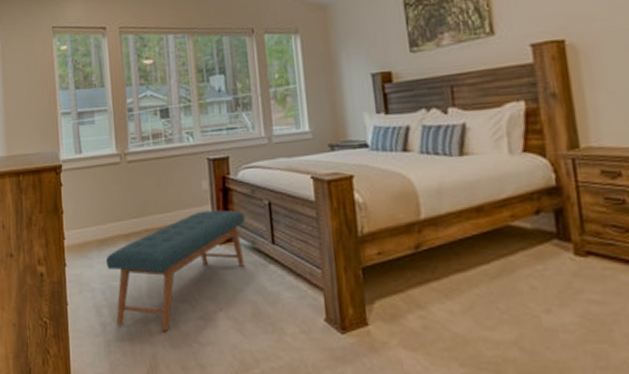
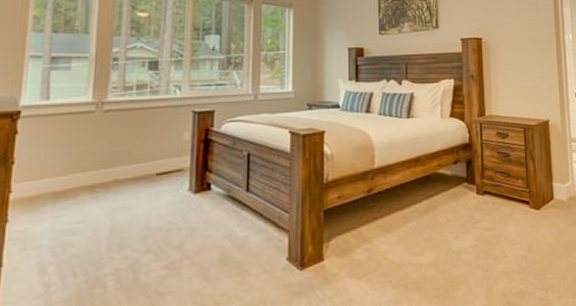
bench: present [105,210,245,331] -> none [60,160,223,284]

